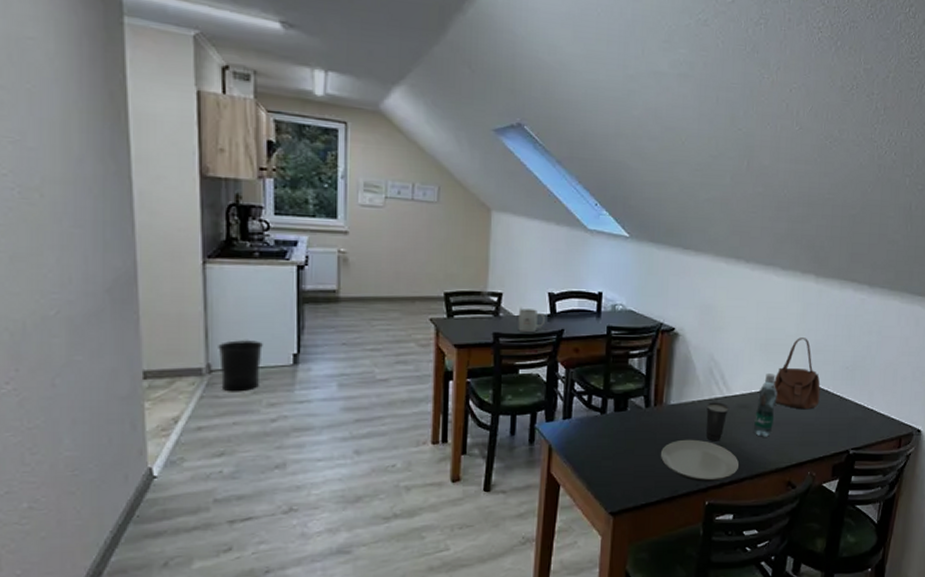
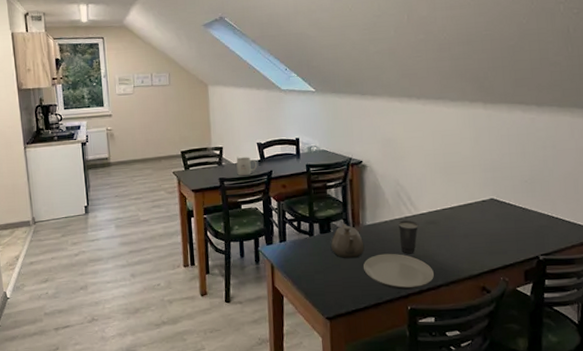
waste bin: present [218,340,263,392] -> none [38,199,65,236]
teapot: none [625,401,665,444] -> present [330,223,365,259]
bottle: present [753,373,777,437] -> none [442,192,462,248]
handbag: present [774,338,821,410] -> none [457,158,503,222]

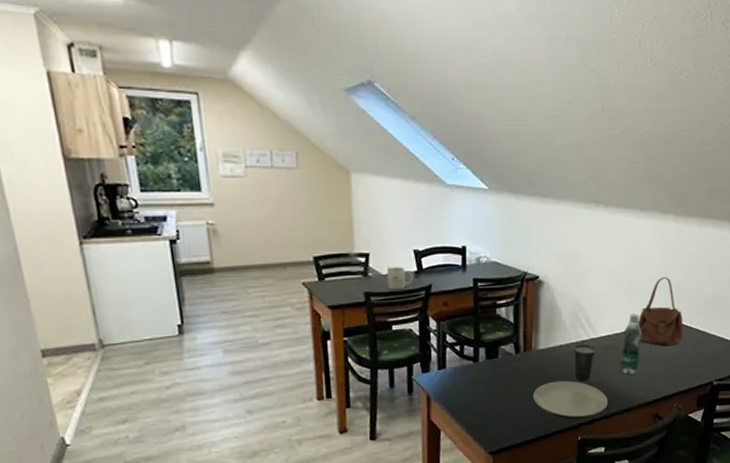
teapot: present [330,223,365,259] -> none [497,347,536,387]
bottle: none [442,192,462,248] -> present [620,314,642,375]
handbag: none [457,158,503,222] -> present [638,277,683,347]

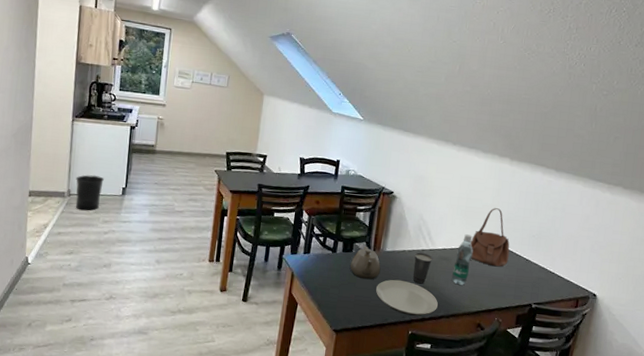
waste bin: none [106,315,150,364] -> present [75,175,104,211]
mug: present [386,267,414,290] -> none [276,168,297,187]
teapot: none [497,347,536,387] -> present [349,246,381,280]

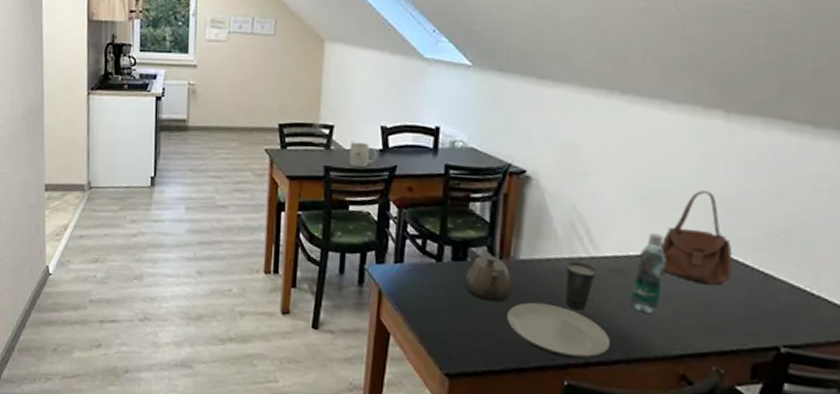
waste bin: present [75,175,104,211] -> none [96,162,128,208]
mug: none [276,168,297,187] -> present [349,142,378,168]

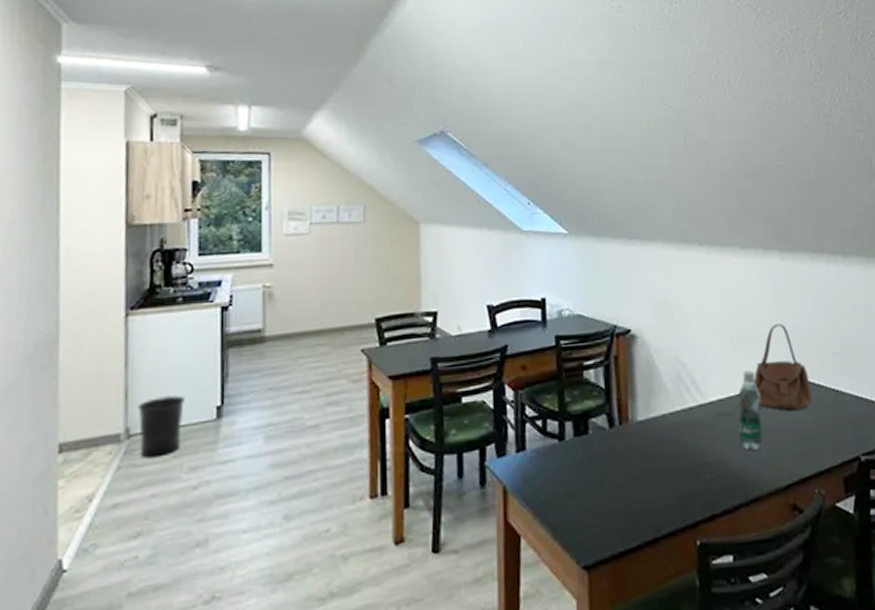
waste bin: none [96,162,128,208] -> present [138,395,185,459]
mug: present [349,142,378,168] -> none [456,325,487,354]
teapot: present [464,252,513,302] -> none [588,419,636,473]
plate: present [507,302,610,359] -> none [634,461,730,516]
cup: present [565,261,598,311] -> none [678,412,708,462]

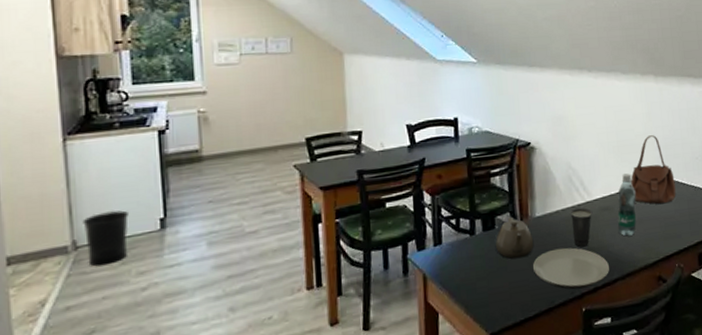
teapot: none [588,419,636,473] -> present [495,216,534,259]
plate: none [634,461,730,516] -> present [533,247,609,290]
cup: none [678,412,708,462] -> present [569,207,593,248]

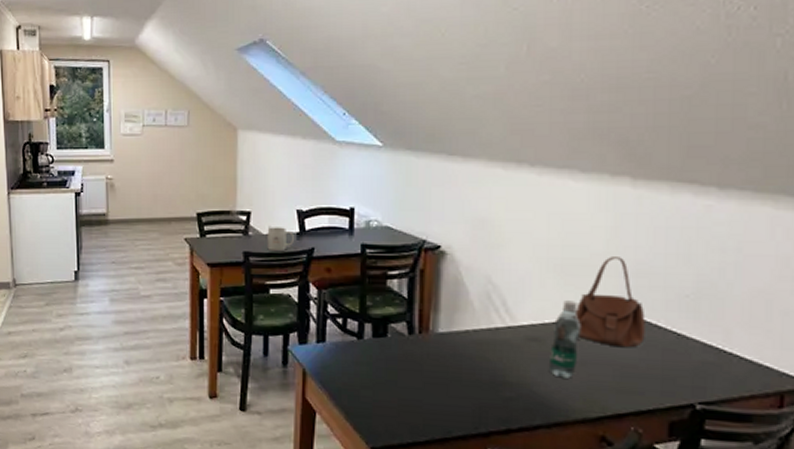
waste bin: present [83,210,129,266] -> none [20,259,52,304]
mug: none [379,142,407,167] -> present [267,227,295,252]
teapot: present [495,216,534,259] -> none [385,327,433,375]
plate: present [533,247,609,290] -> none [429,373,530,427]
cup: present [569,207,593,248] -> none [483,332,515,379]

